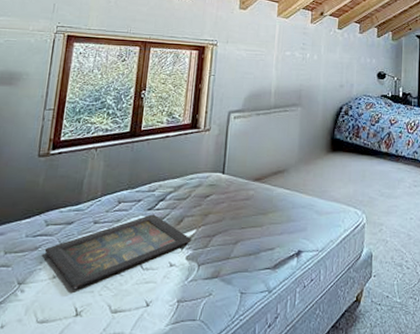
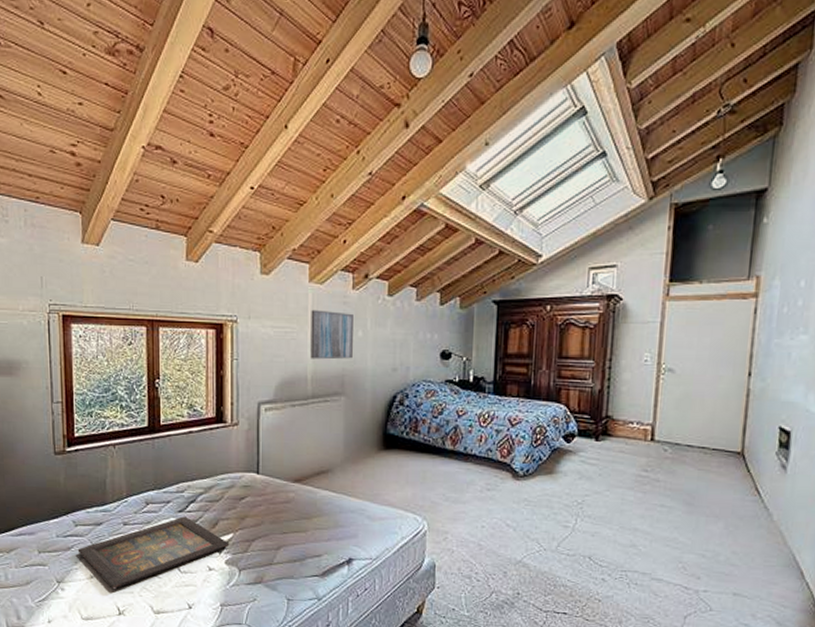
wall art: none [275,37,312,77] -> present [310,309,355,360]

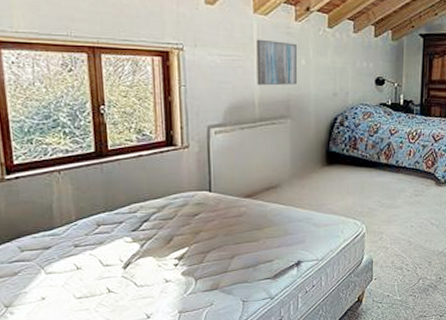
icon panel: present [77,516,228,590] -> none [25,235,184,309]

